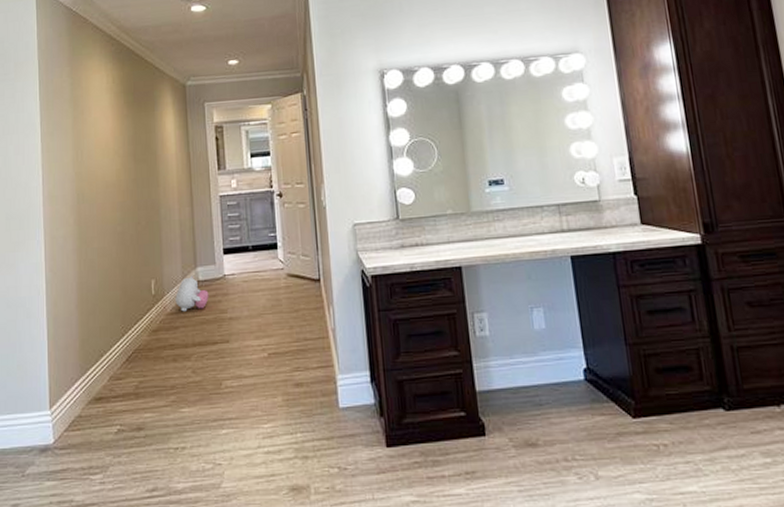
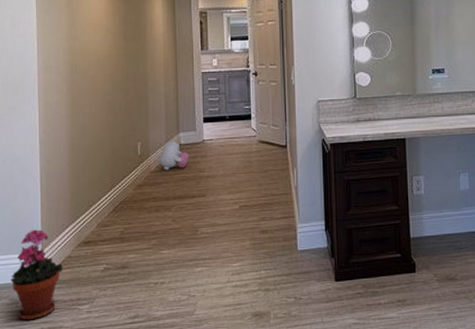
potted plant: none [16,384,73,493] -> present [10,229,63,321]

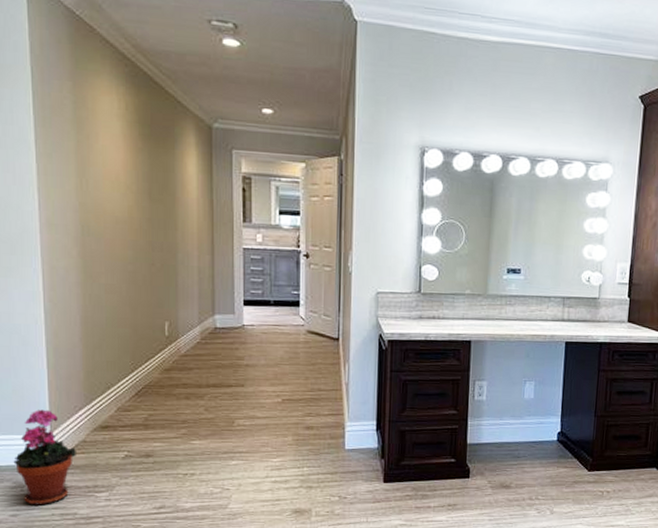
plush toy: present [159,139,189,170] -> none [190,321,226,355]

